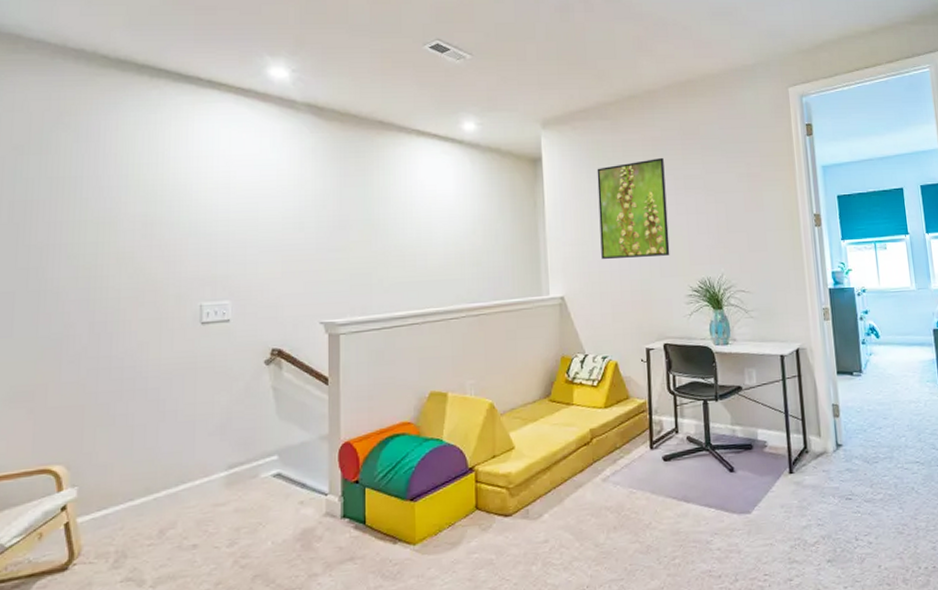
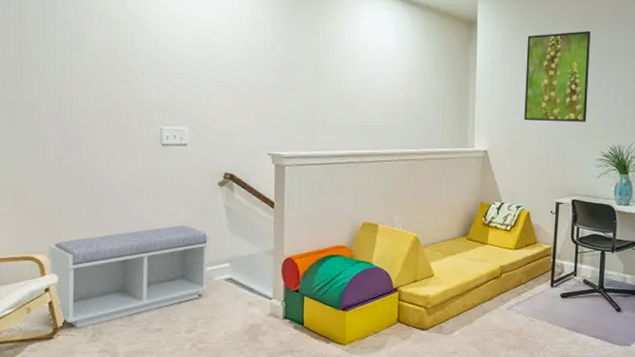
bench: none [68,414,255,554] -> present [49,225,209,328]

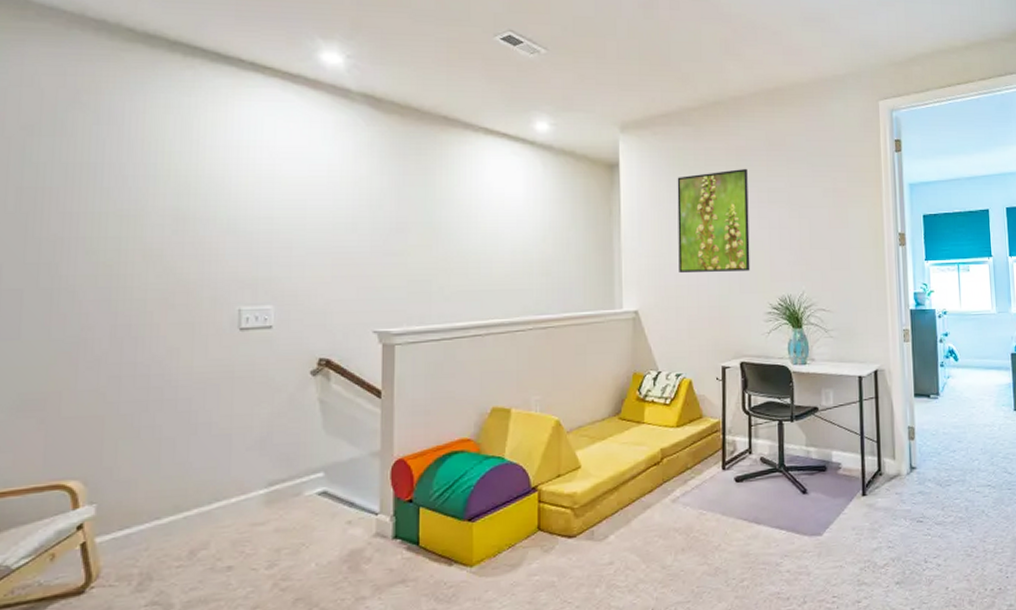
bench: present [49,225,209,328] -> none [85,428,299,576]

